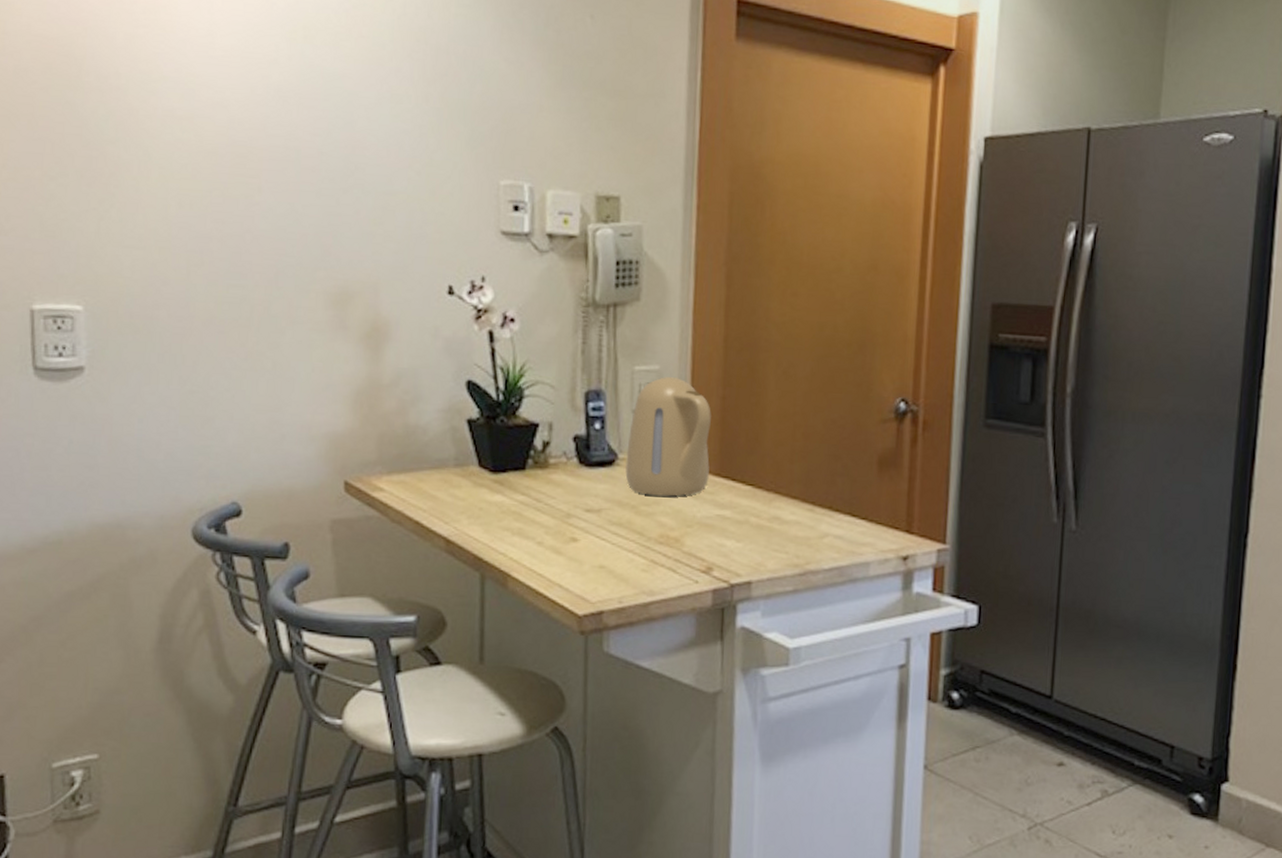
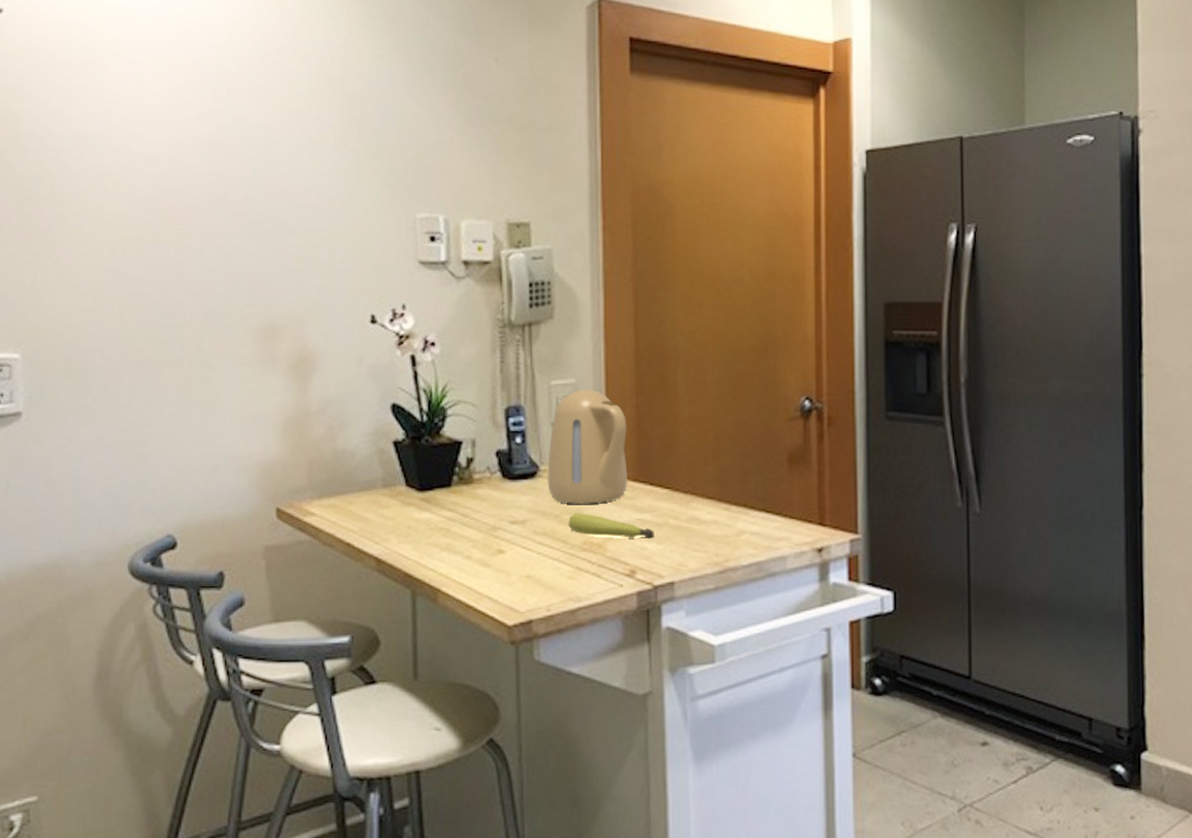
banana: none [645,504,734,535] -> present [568,513,654,538]

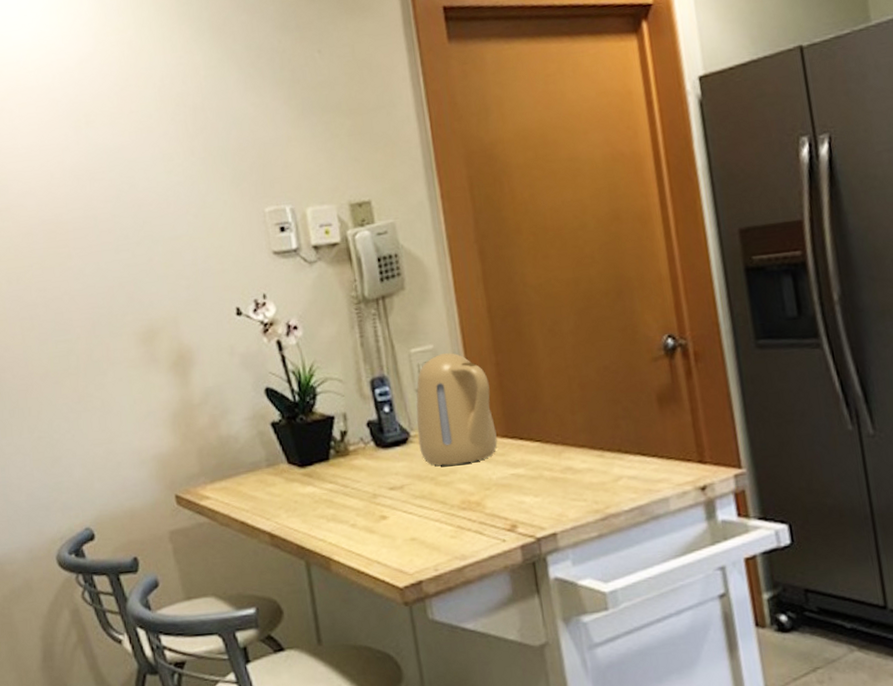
banana: present [568,513,654,538] -> none [444,473,530,495]

